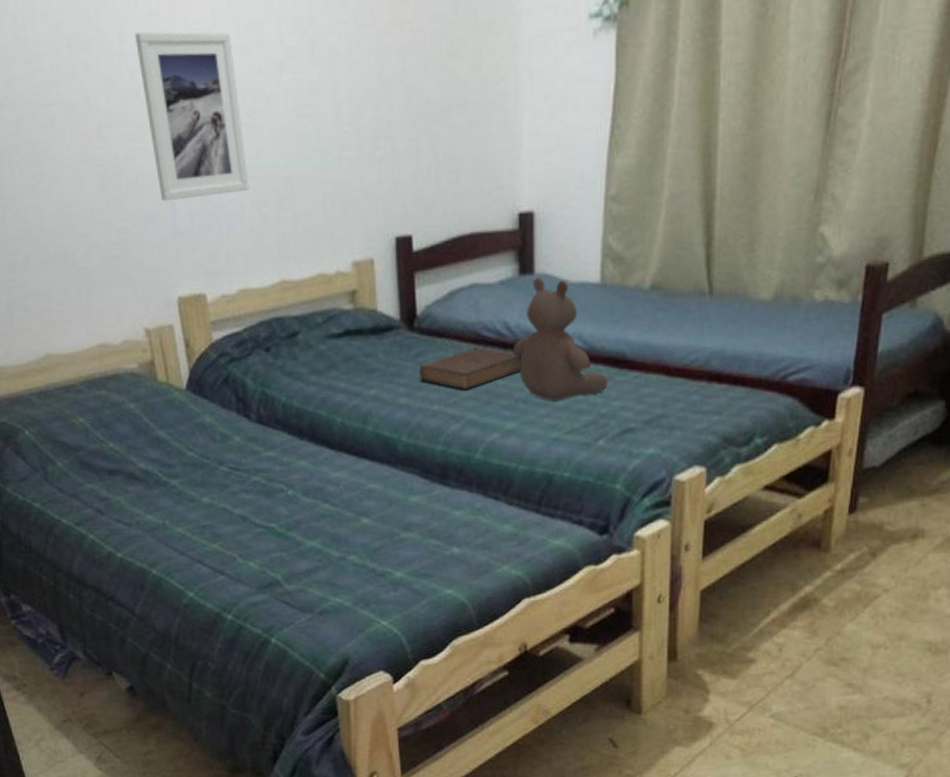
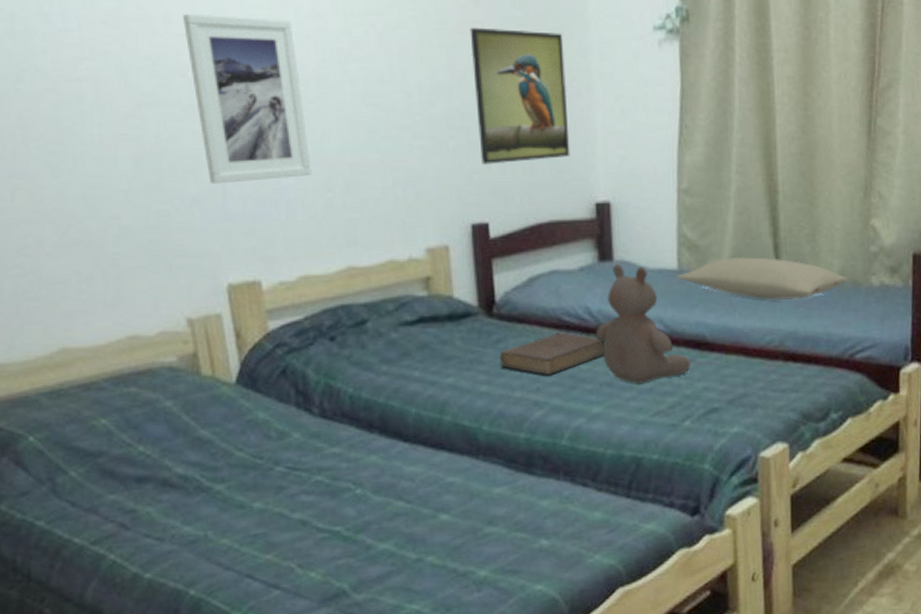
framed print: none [398,27,495,176] -> present [470,27,570,166]
pillow: none [598,268,787,316] -> present [675,256,848,300]

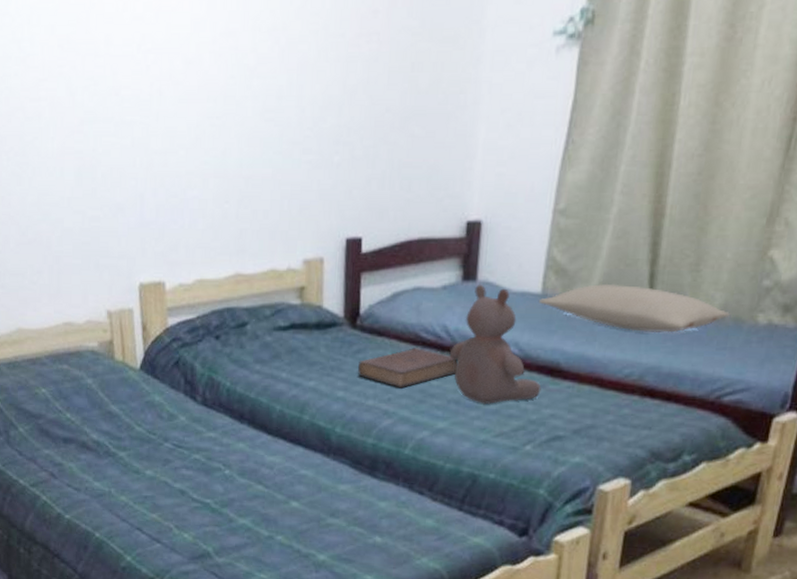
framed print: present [183,13,312,184] -> none [120,35,213,194]
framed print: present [470,27,570,166] -> none [361,39,456,181]

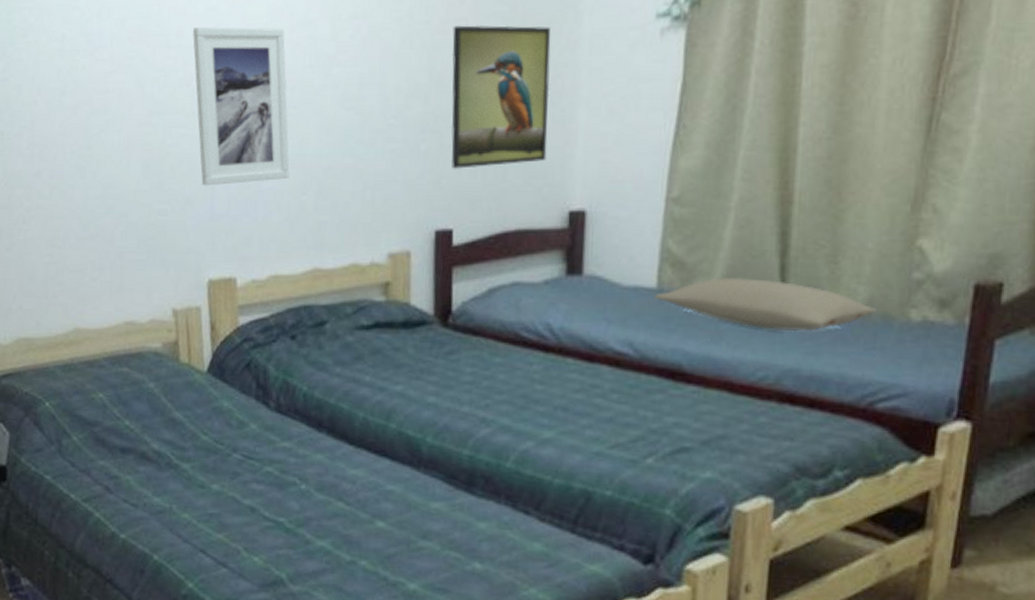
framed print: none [120,35,213,194] -> present [193,26,290,186]
book: present [357,348,457,388] -> none [450,348,563,393]
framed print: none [361,39,456,181] -> present [450,25,551,170]
bear: present [449,284,542,405] -> none [554,278,662,412]

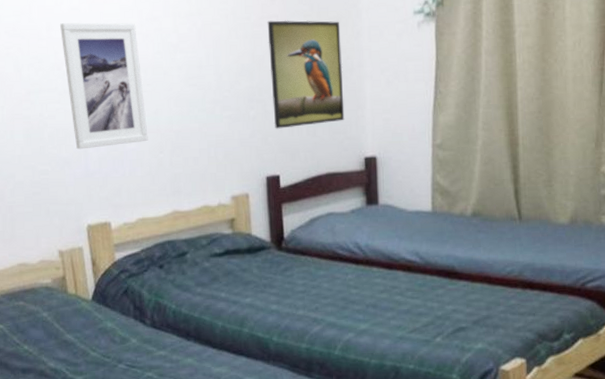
pillow: present [653,276,877,331] -> none [430,199,580,237]

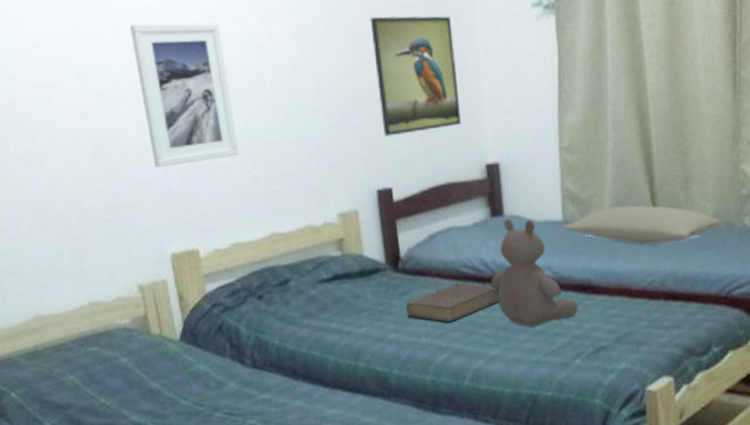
book: none [286,263,371,298] -> present [405,282,500,323]
bear: none [363,207,442,306] -> present [490,218,579,327]
pillow: none [430,199,580,237] -> present [561,205,722,245]

